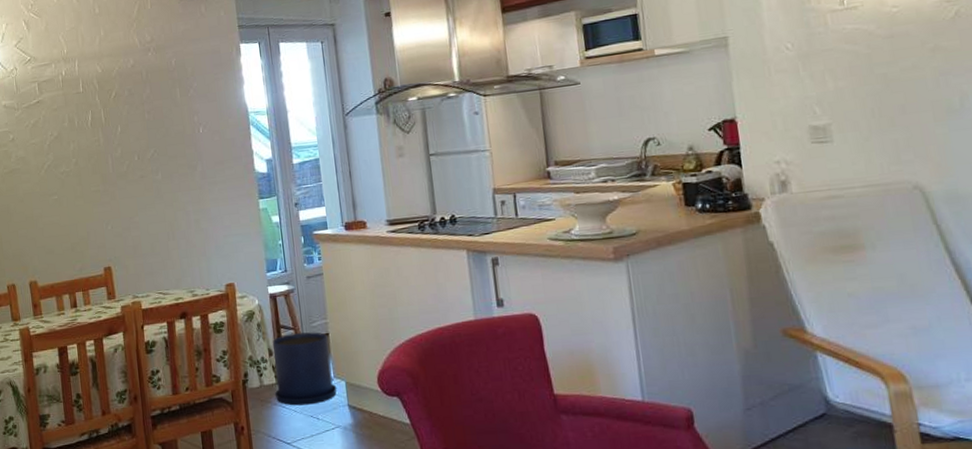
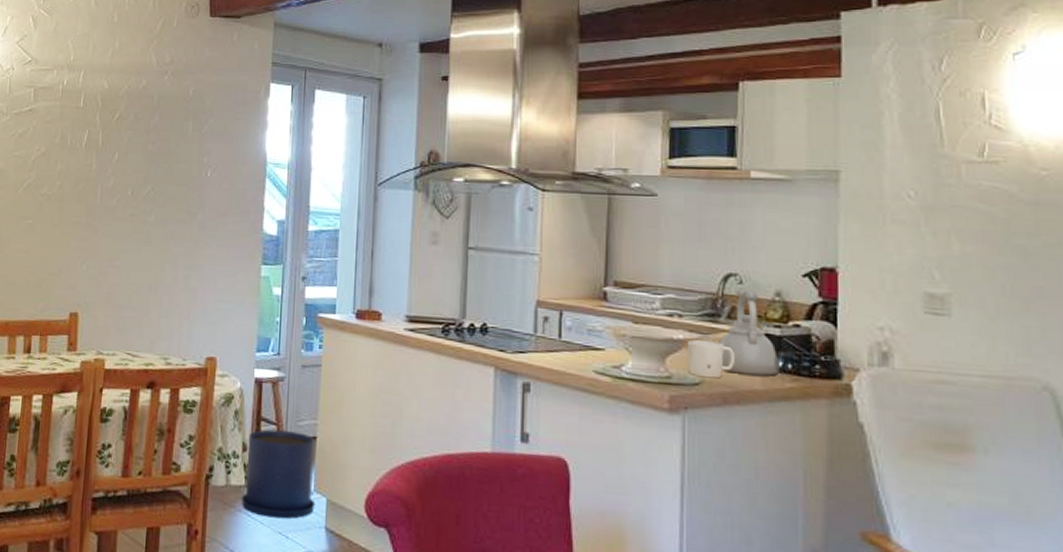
mug: none [621,196,663,229] -> present [686,340,734,379]
kettle: none [647,148,700,221] -> present [719,287,780,376]

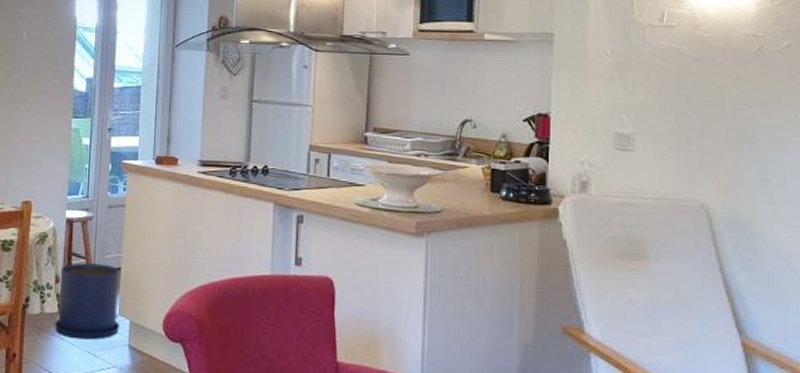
mug: present [686,340,734,379] -> none [431,175,468,207]
kettle: present [719,287,780,376] -> none [456,131,504,204]

